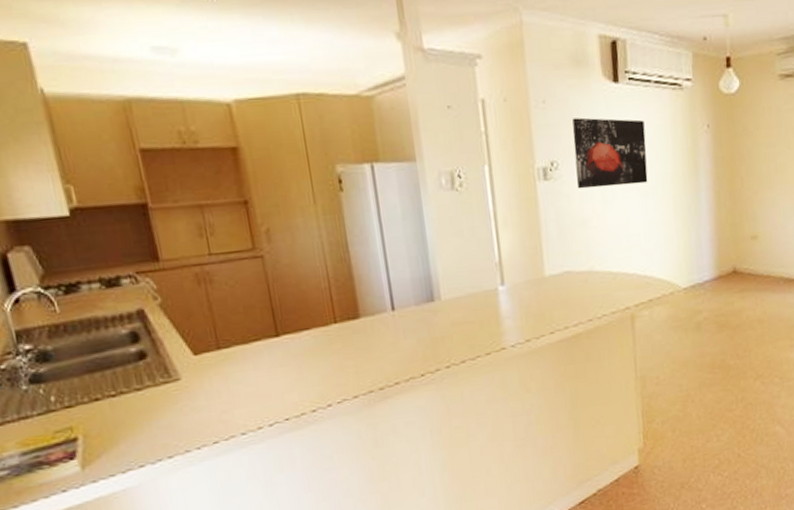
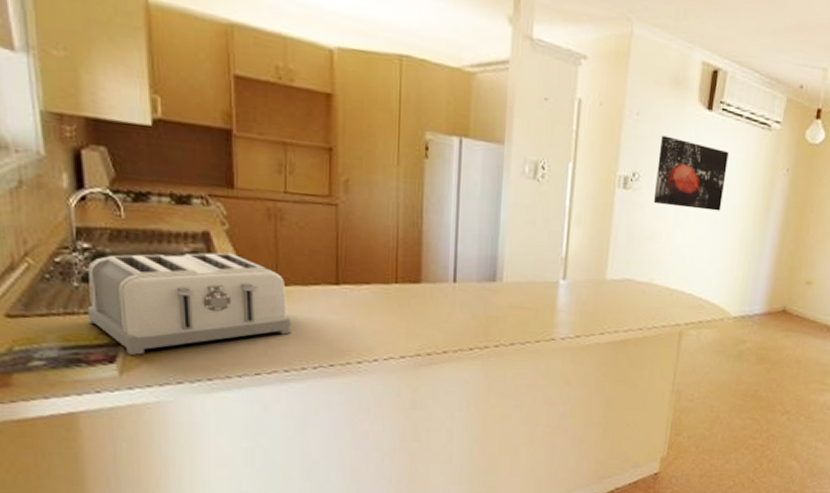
toaster: none [33,325,241,448] -> present [87,252,291,355]

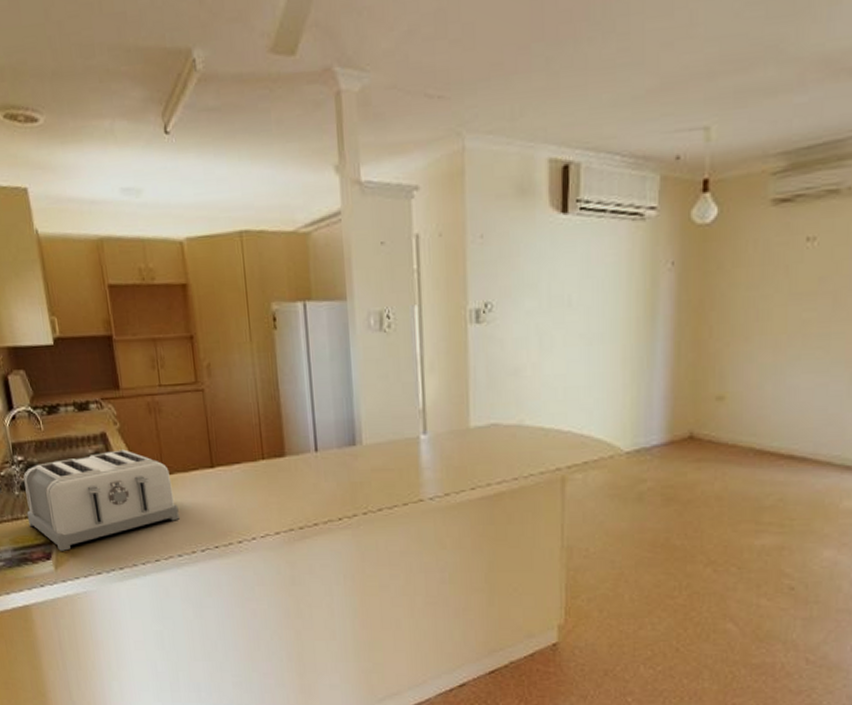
wall art: present [653,135,729,211] -> none [511,254,595,334]

